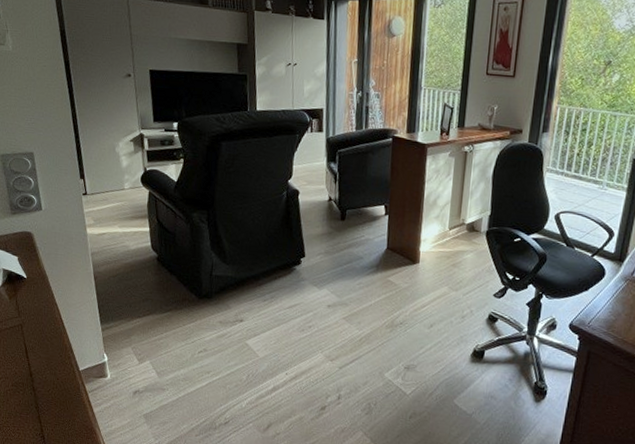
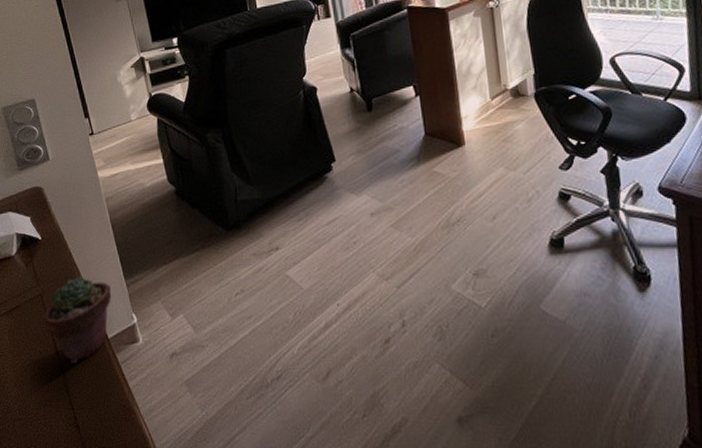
potted succulent: none [21,314,87,387] -> present [44,275,112,364]

